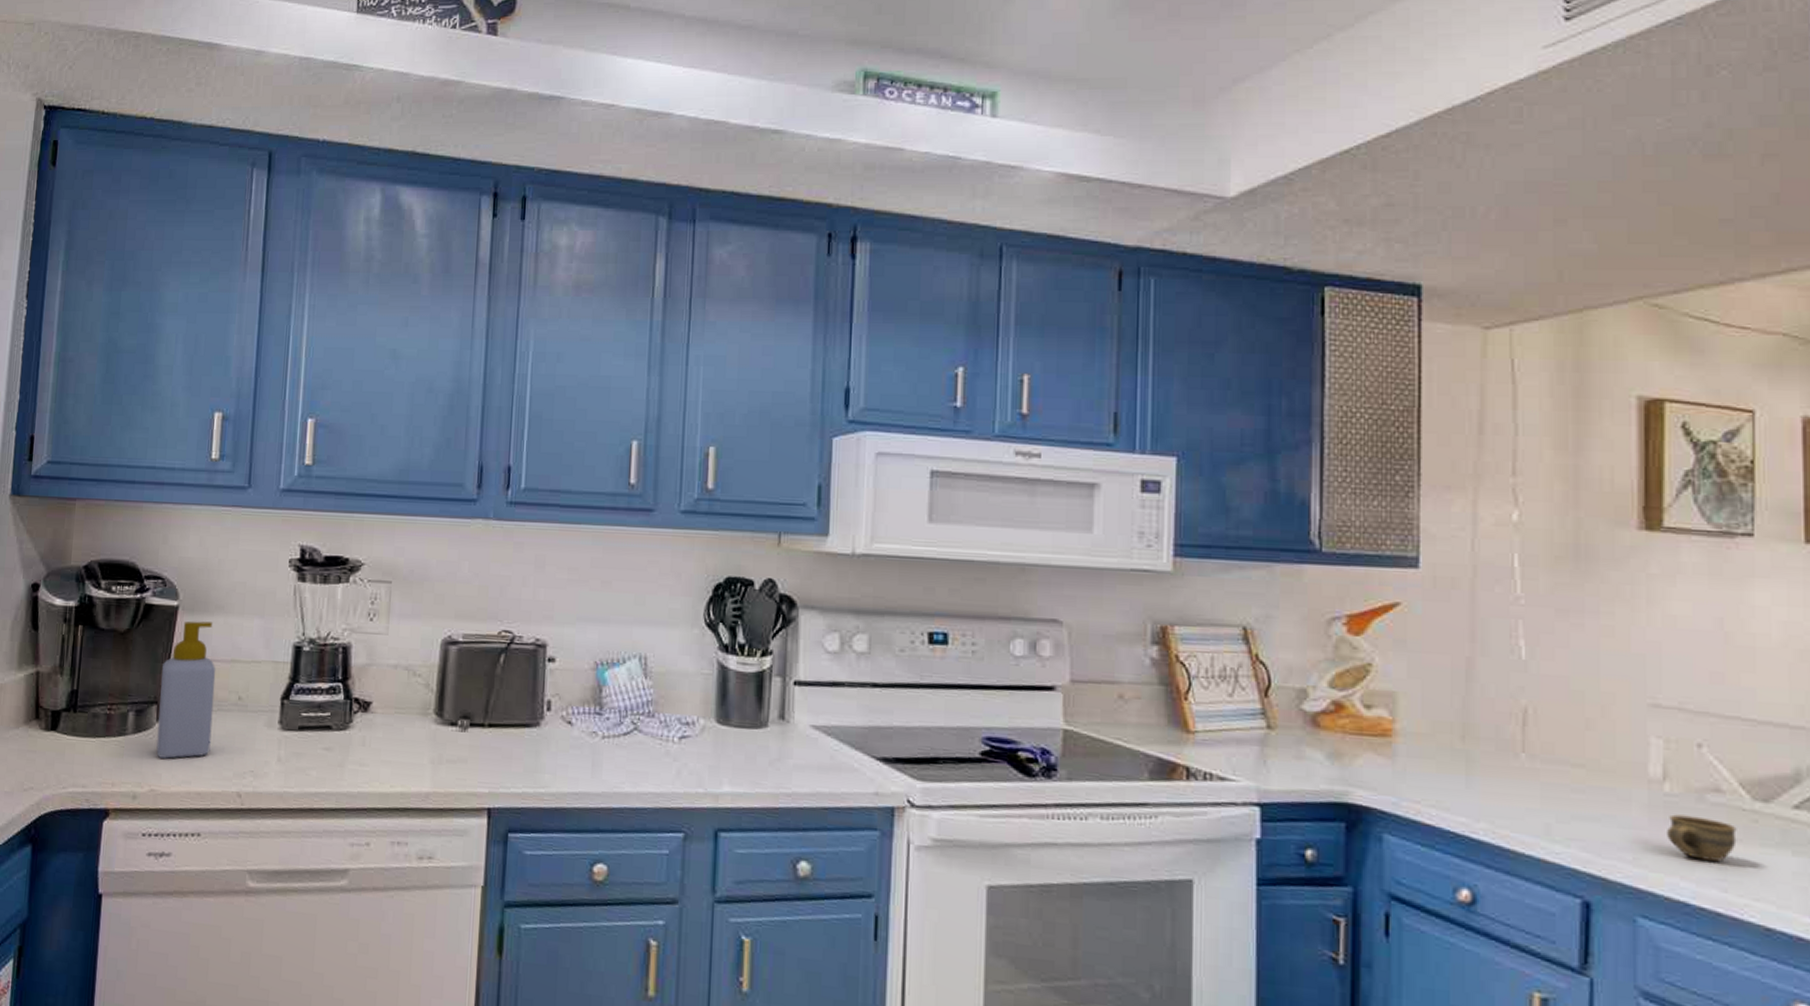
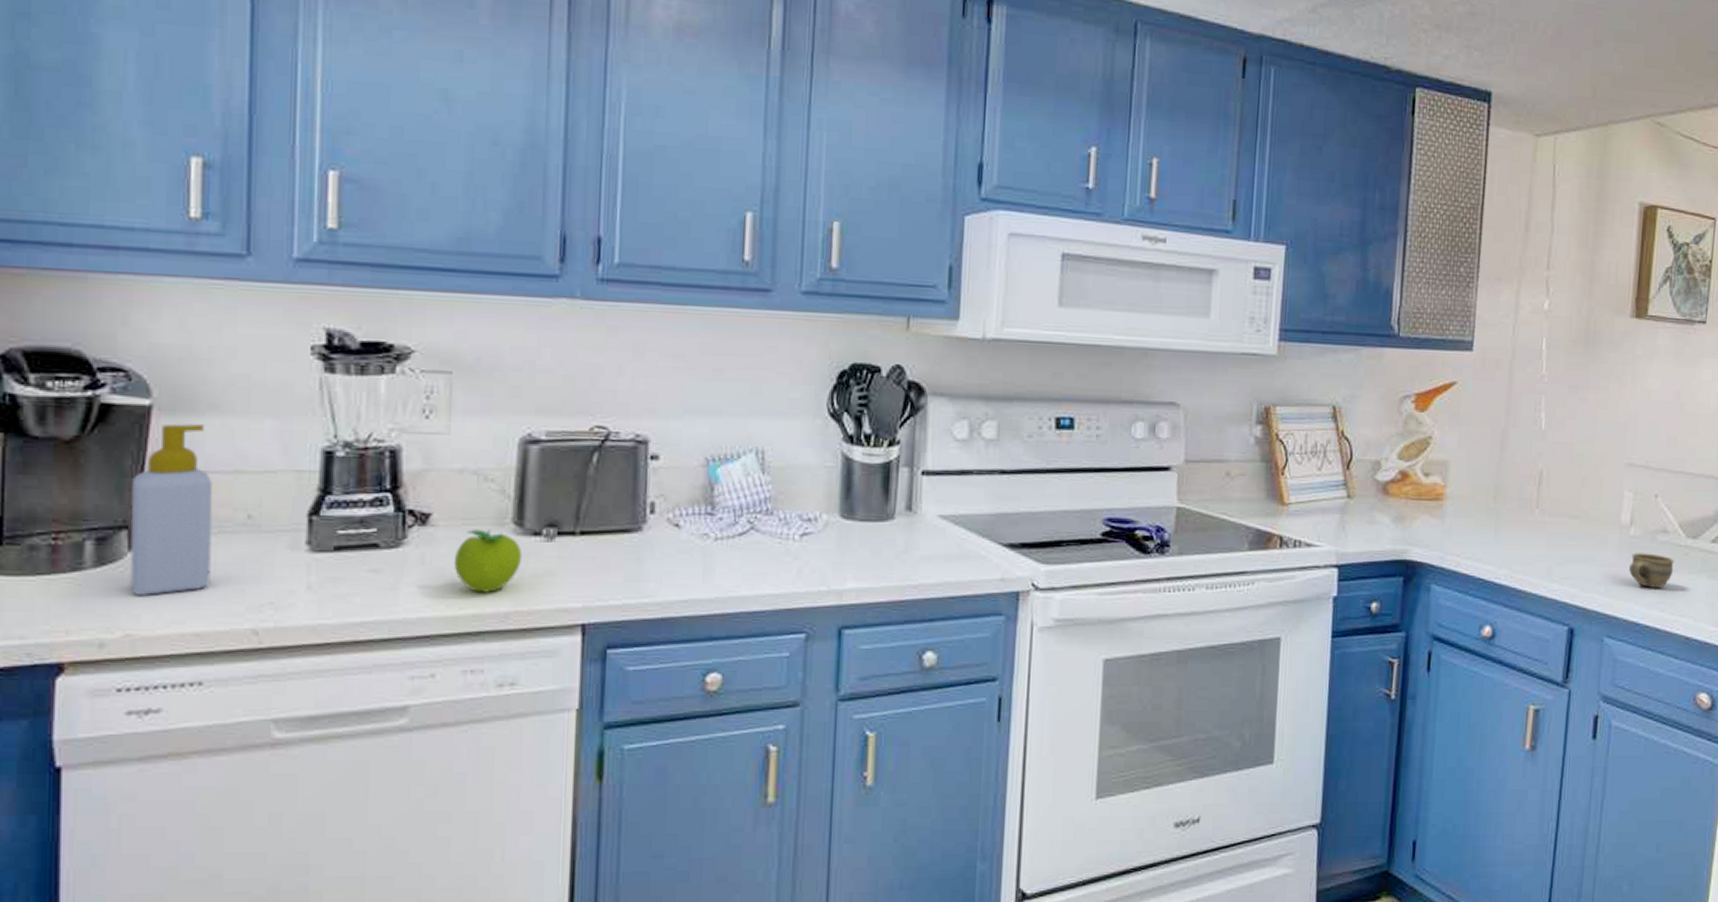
fruit: none [387,717,442,774] -> present [453,529,523,593]

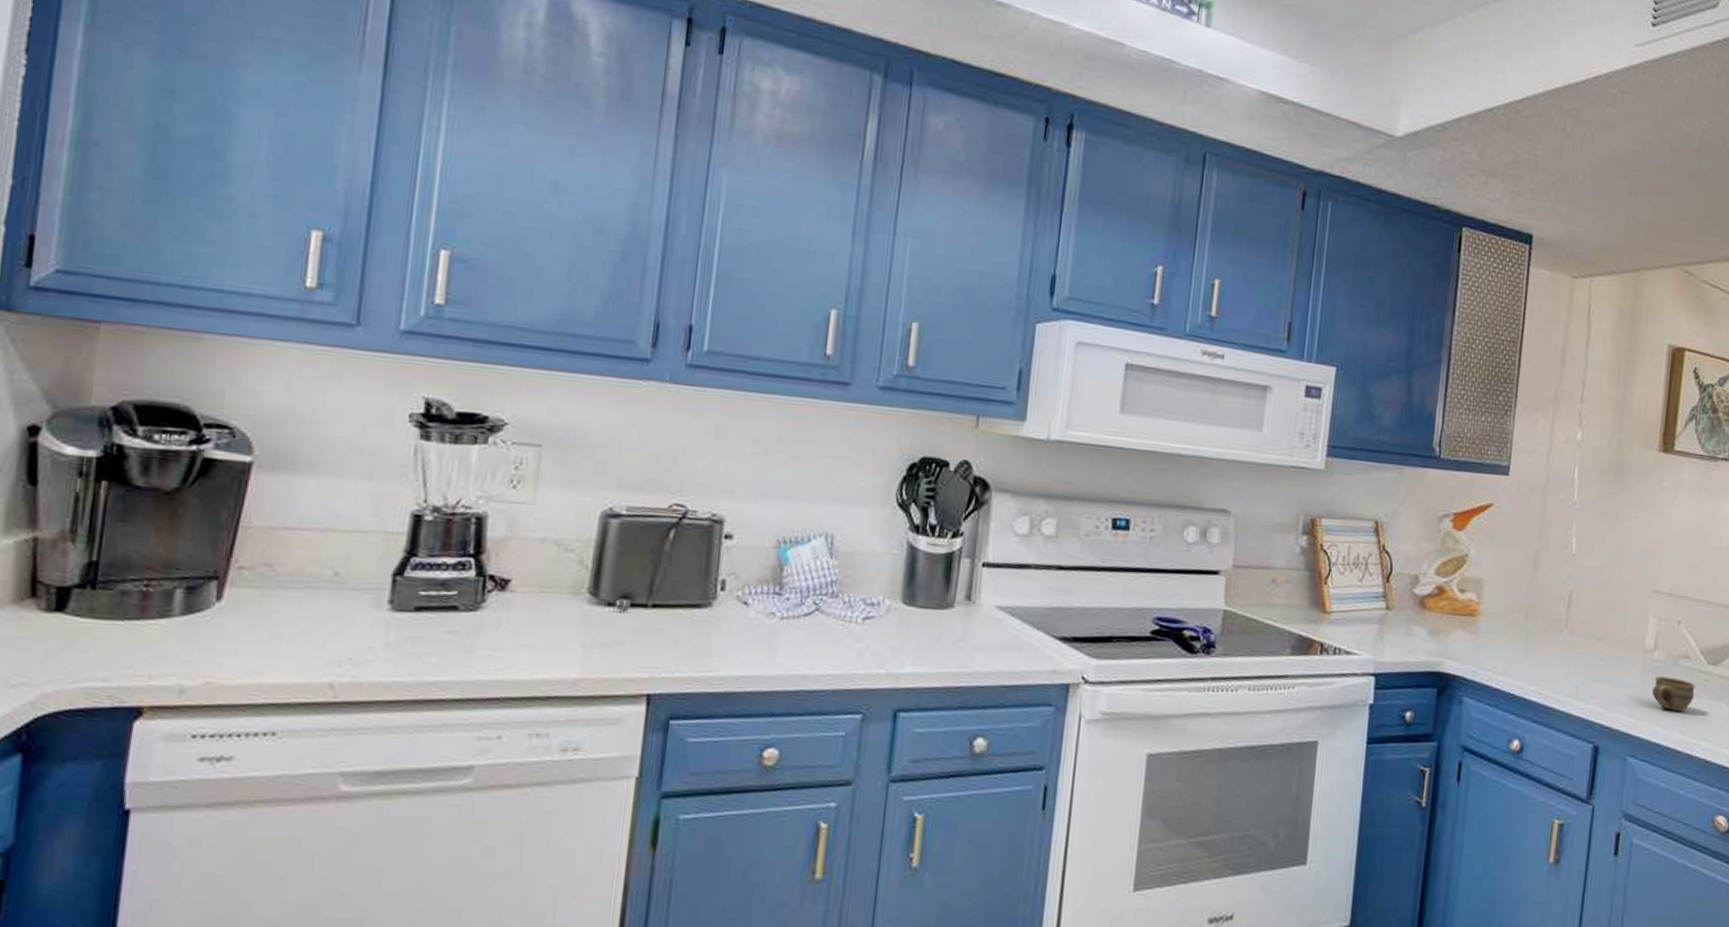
soap bottle: present [131,423,213,595] -> none [215,481,304,645]
fruit: present [453,529,523,593] -> none [528,597,596,659]

